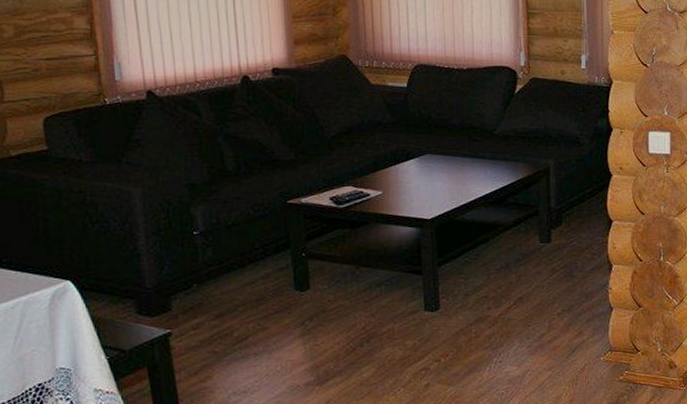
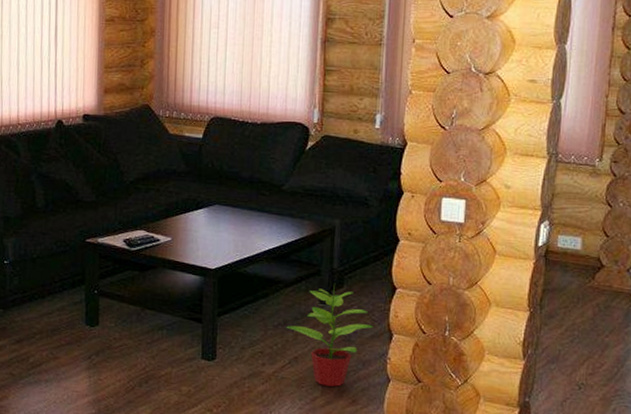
potted plant: none [508,221,593,322] -> present [286,283,373,387]

